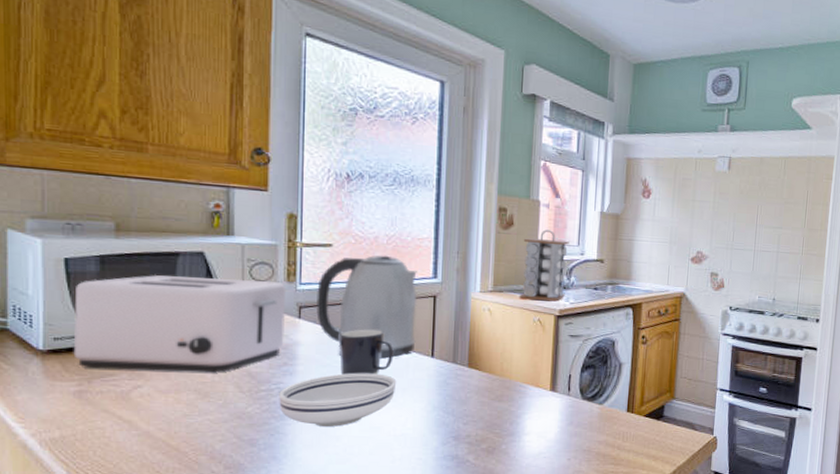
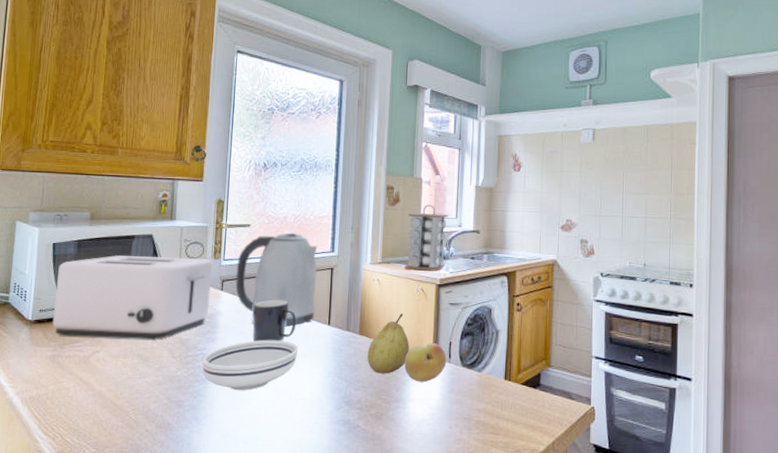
fruit: none [477,345,525,408] -> present [367,313,410,374]
fruit: none [519,376,566,416] -> present [404,343,447,383]

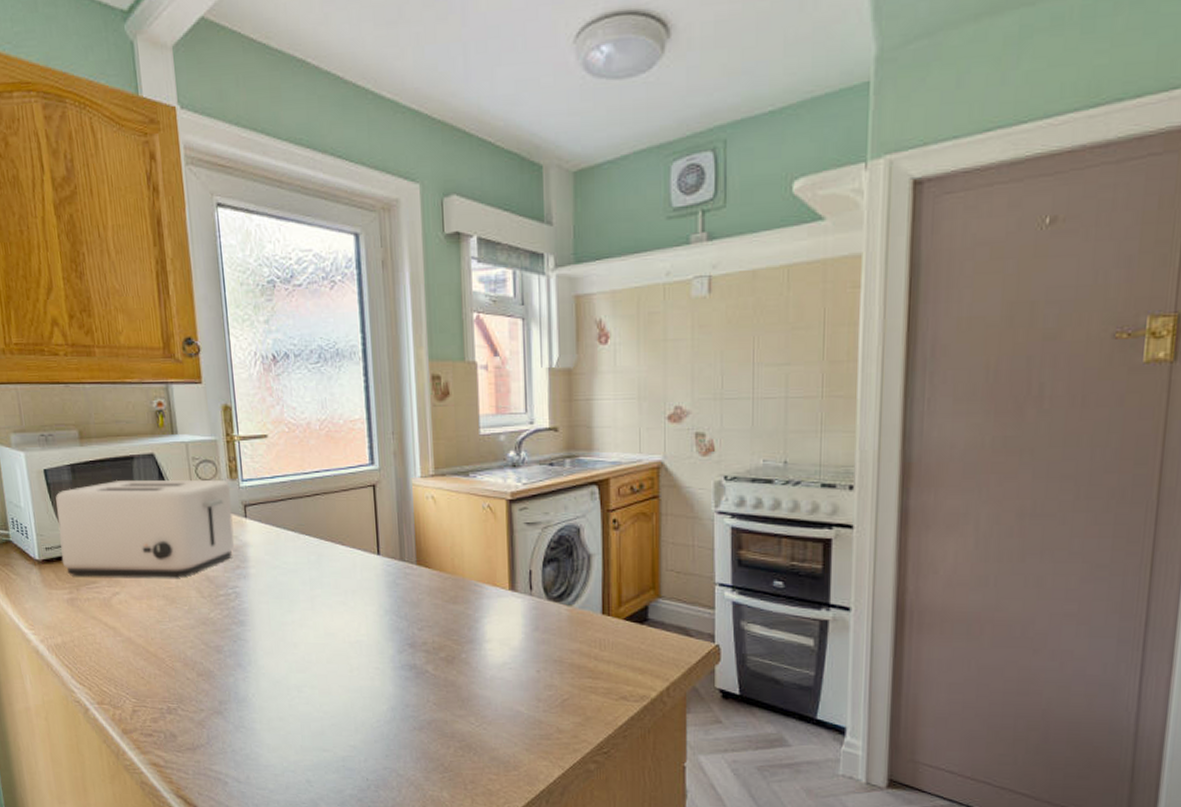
bowl: present [202,340,299,390] -> none [236,574,346,633]
kettle: present [235,232,318,327] -> none [258,442,360,558]
mug: present [252,299,297,342] -> none [284,526,340,577]
fruit: present [367,313,410,374] -> none [429,537,480,611]
spice rack: present [404,204,448,271] -> none [462,397,516,483]
fruit: present [404,343,447,383] -> none [474,572,528,620]

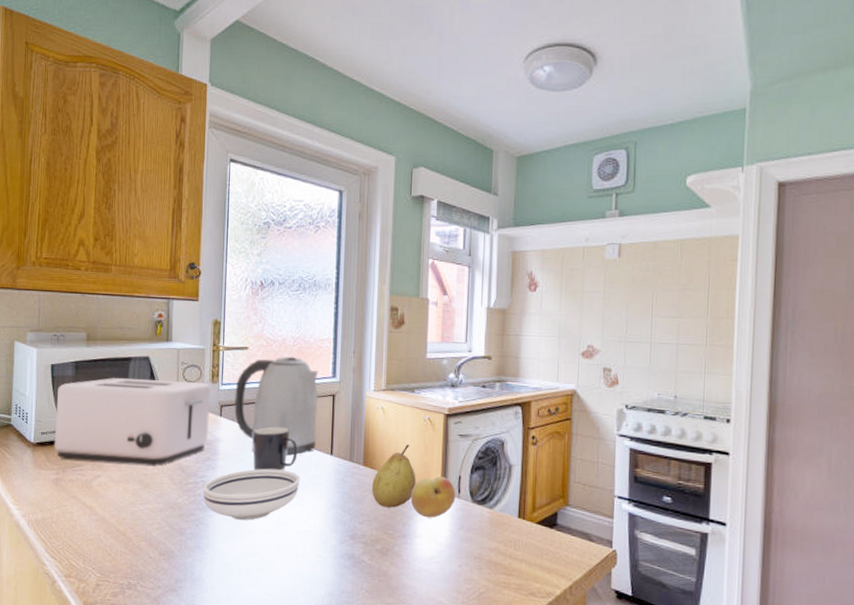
bowl: none [236,574,346,633] -> present [203,468,300,520]
kettle: none [258,442,360,558] -> present [234,356,319,456]
mug: none [284,526,340,577] -> present [252,426,298,471]
fruit: none [429,537,480,611] -> present [372,444,416,508]
fruit: none [474,572,528,620] -> present [410,476,456,518]

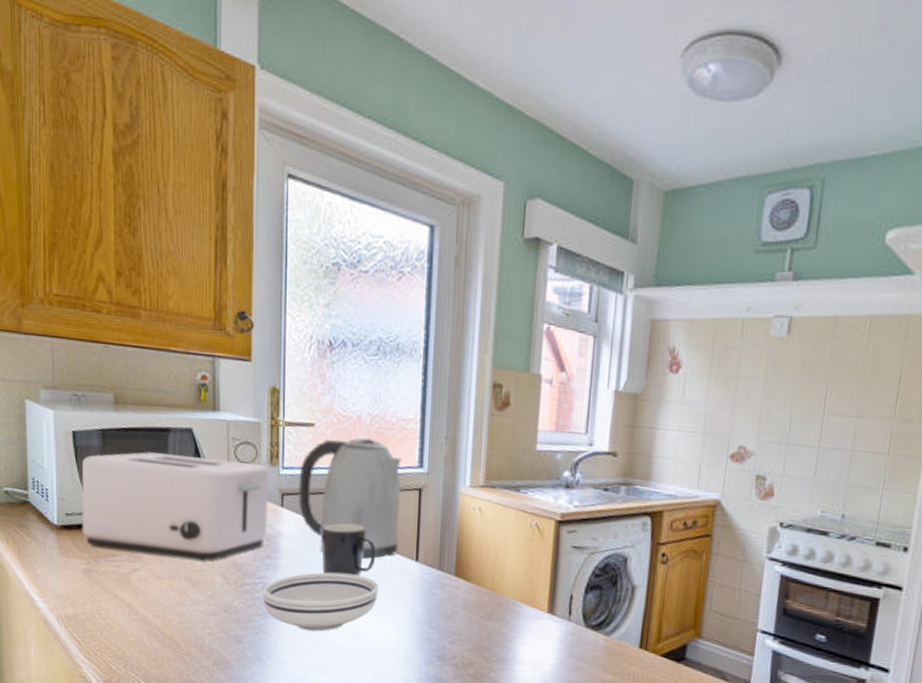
fruit: present [372,444,416,508] -> none [465,553,519,628]
fruit: present [410,476,456,518] -> none [511,594,566,643]

